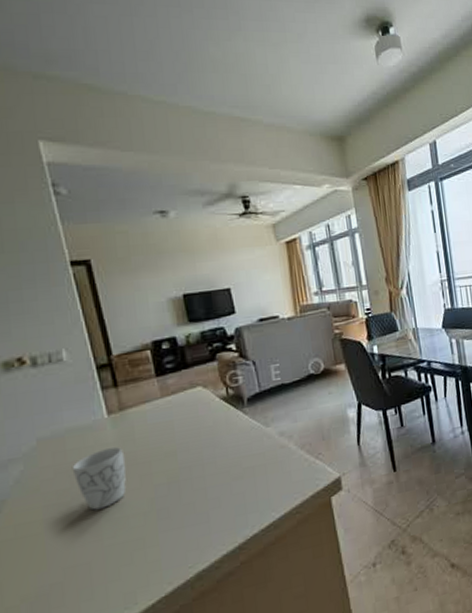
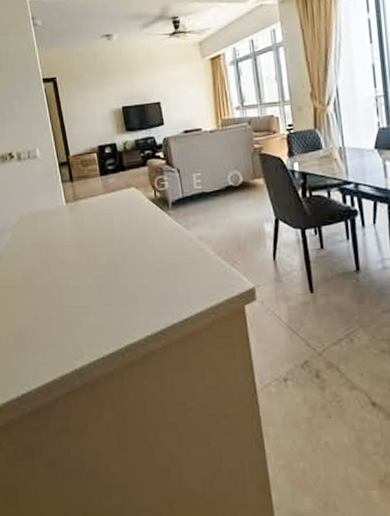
mug: present [72,447,127,511] -> none [41,230,78,277]

